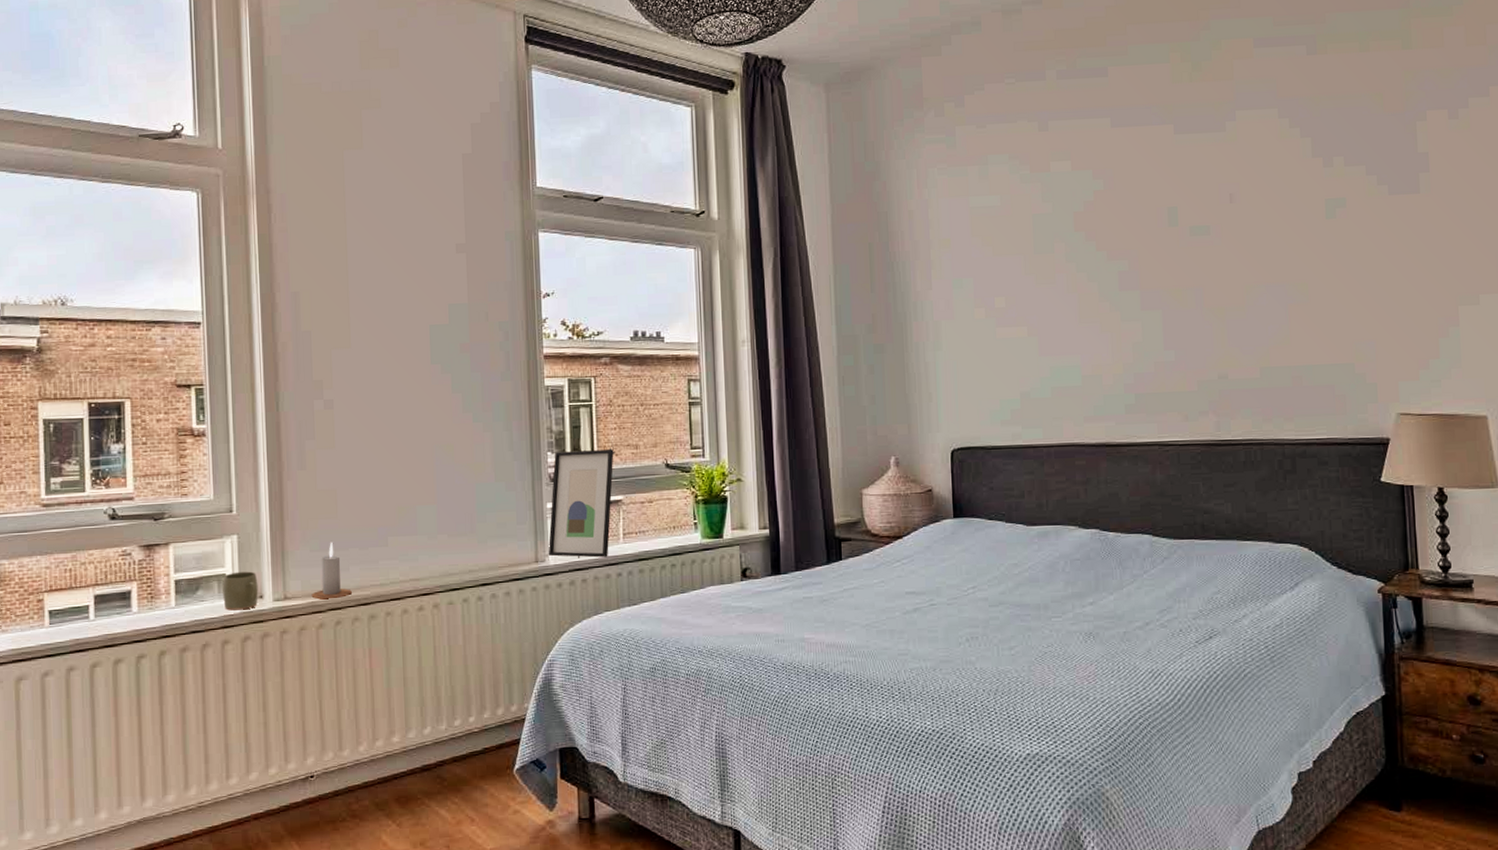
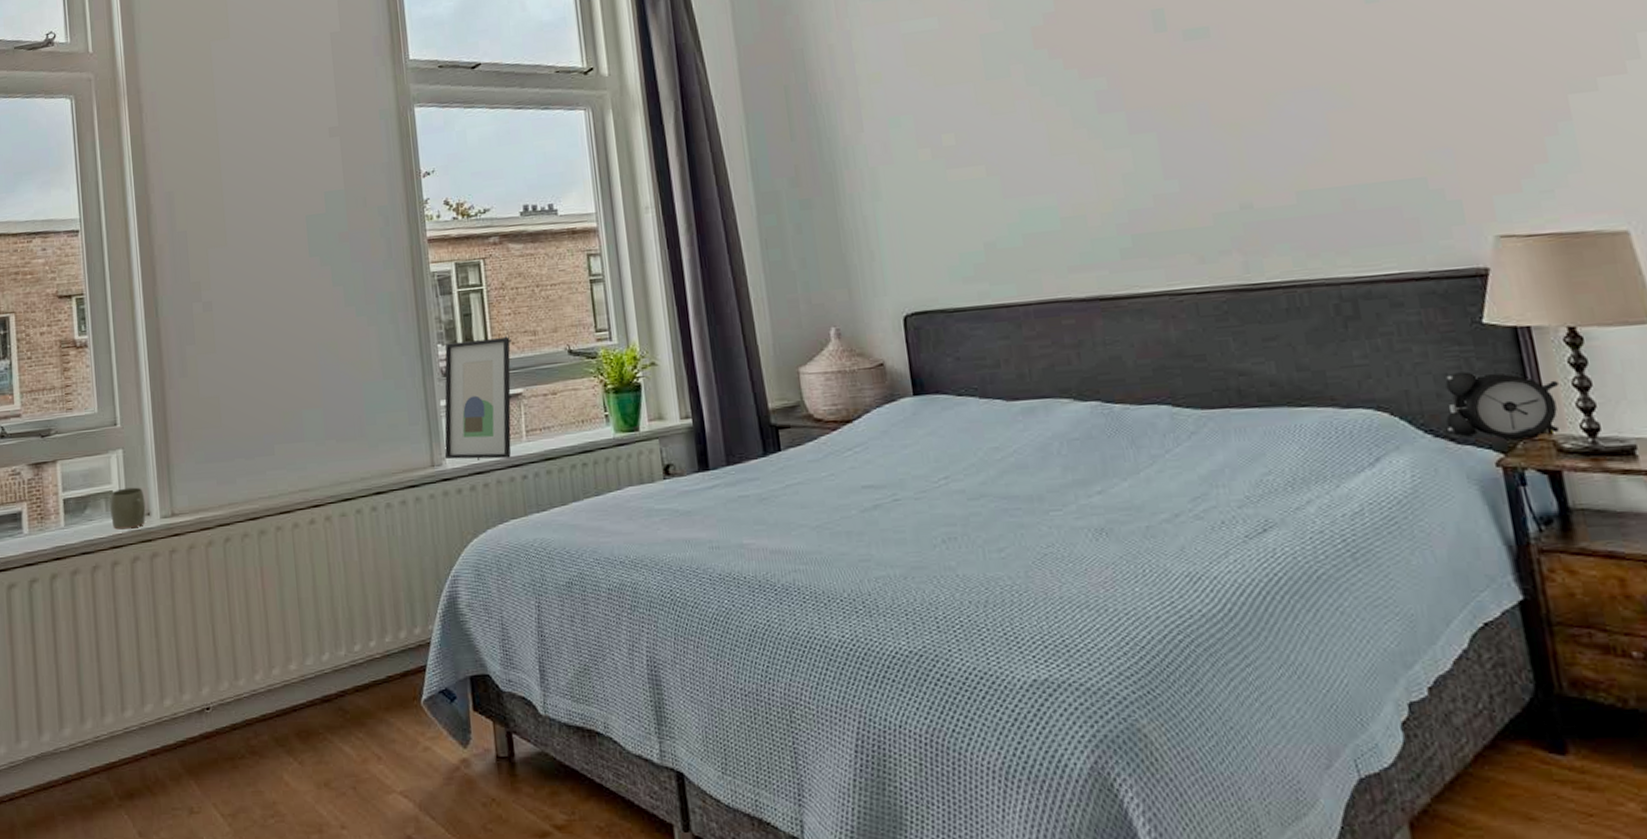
candle: present [311,542,352,600] -> none [199,452,240,515]
alarm clock: none [1348,518,1428,572] -> present [1445,371,1560,440]

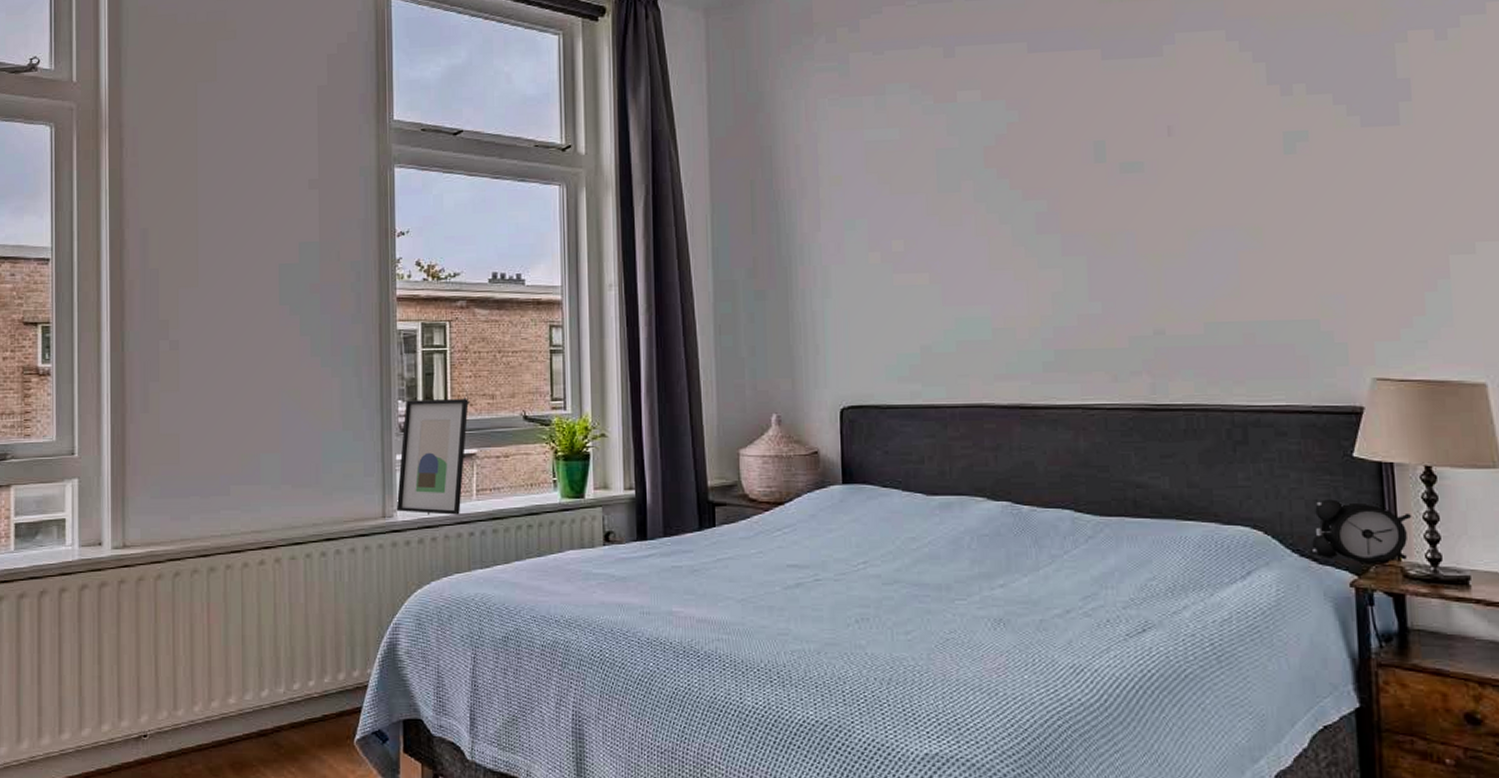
mug: present [110,487,146,530] -> none [62,517,97,557]

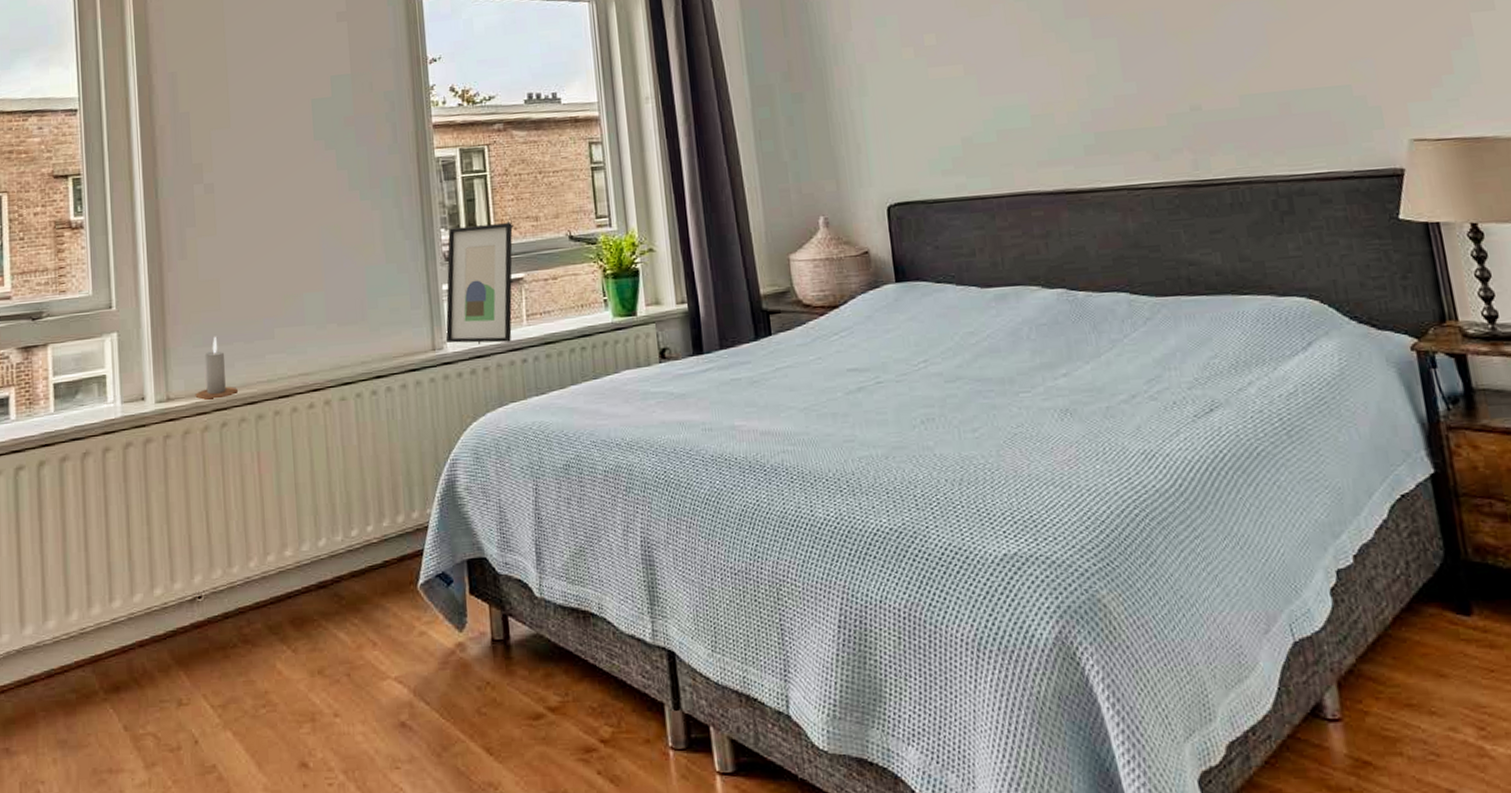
candle: none [150,489,192,549] -> present [195,336,238,400]
alarm clock: present [1312,499,1412,563] -> none [1367,263,1464,326]

